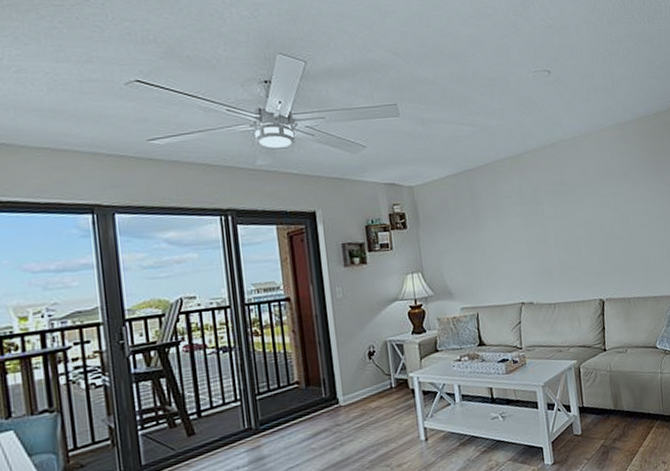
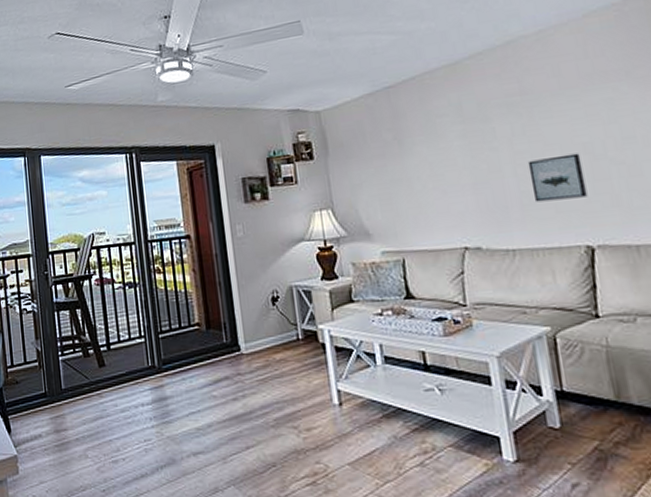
wall art: none [565,231,601,267] -> present [527,153,588,202]

